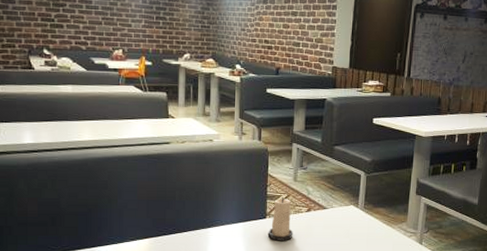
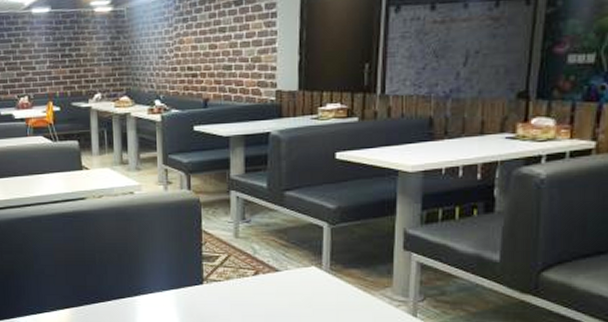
candle: present [267,196,294,241] -> none [206,257,239,312]

